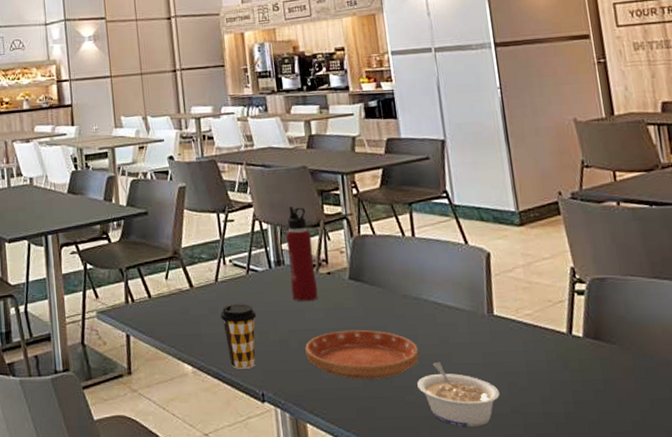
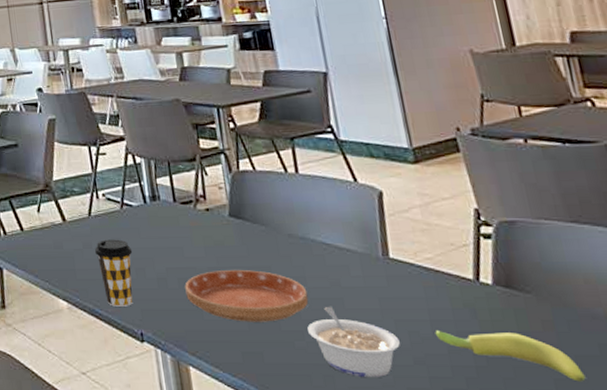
water bottle: present [285,206,318,302] -> none [160,140,197,239]
banana: none [531,380,658,423] -> present [435,331,586,382]

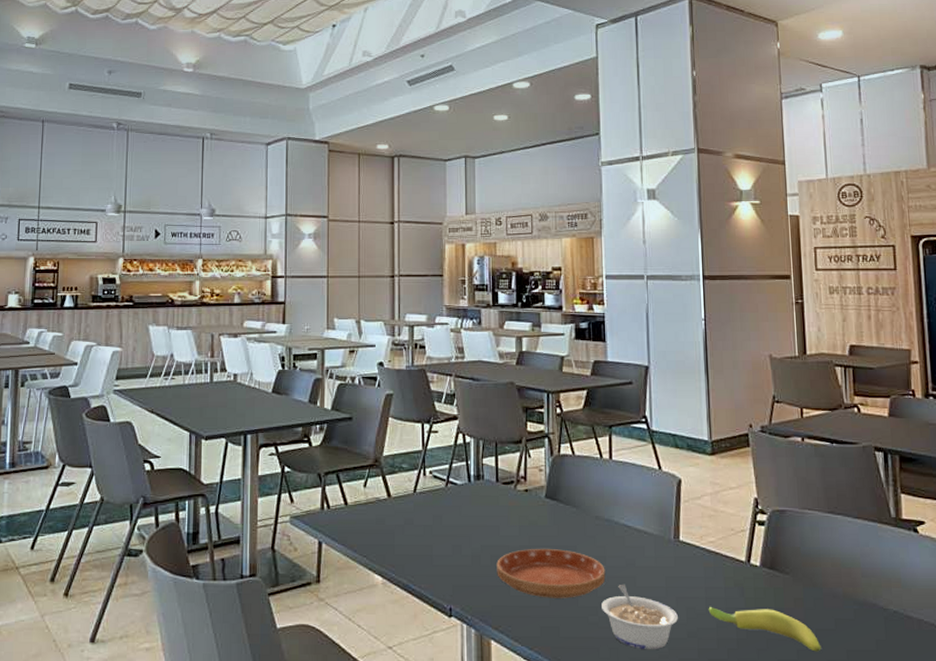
coffee cup: present [94,239,133,307] -> none [415,516,452,582]

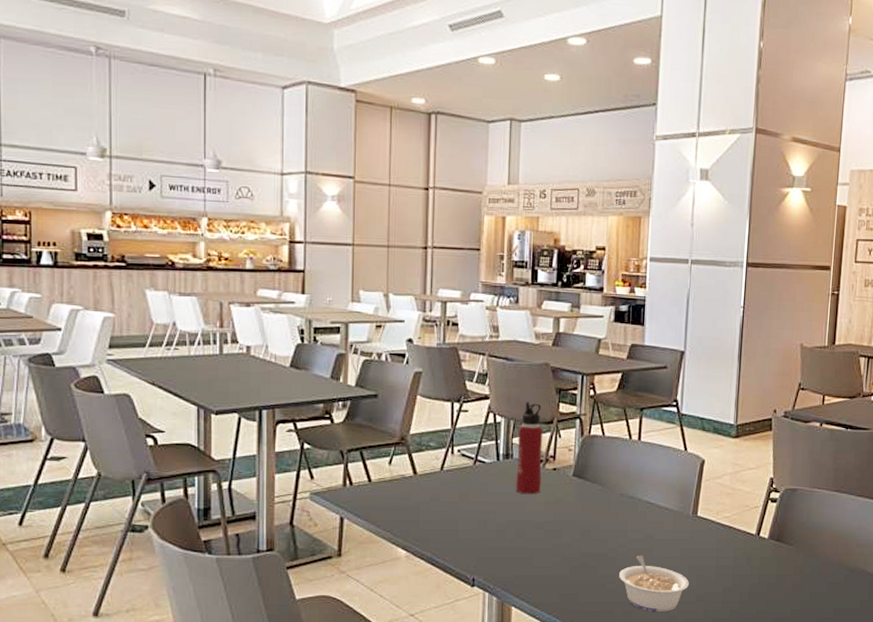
water bottle: none [488,421,514,518] -> present [516,402,543,495]
saucer: present [496,549,606,598] -> none [521,524,626,568]
banana: present [708,607,821,652] -> none [717,575,813,611]

